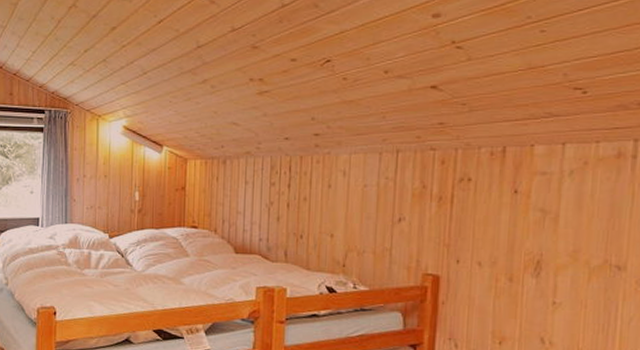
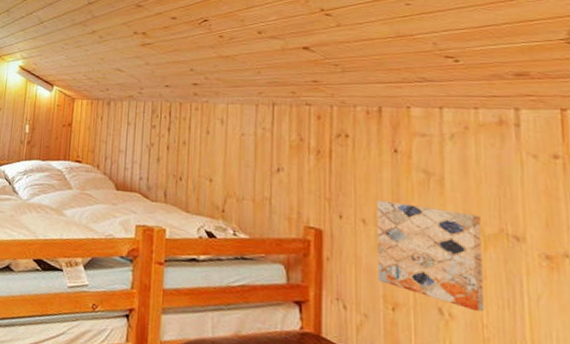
wall art: none [489,241,588,338] -> present [377,199,485,312]

